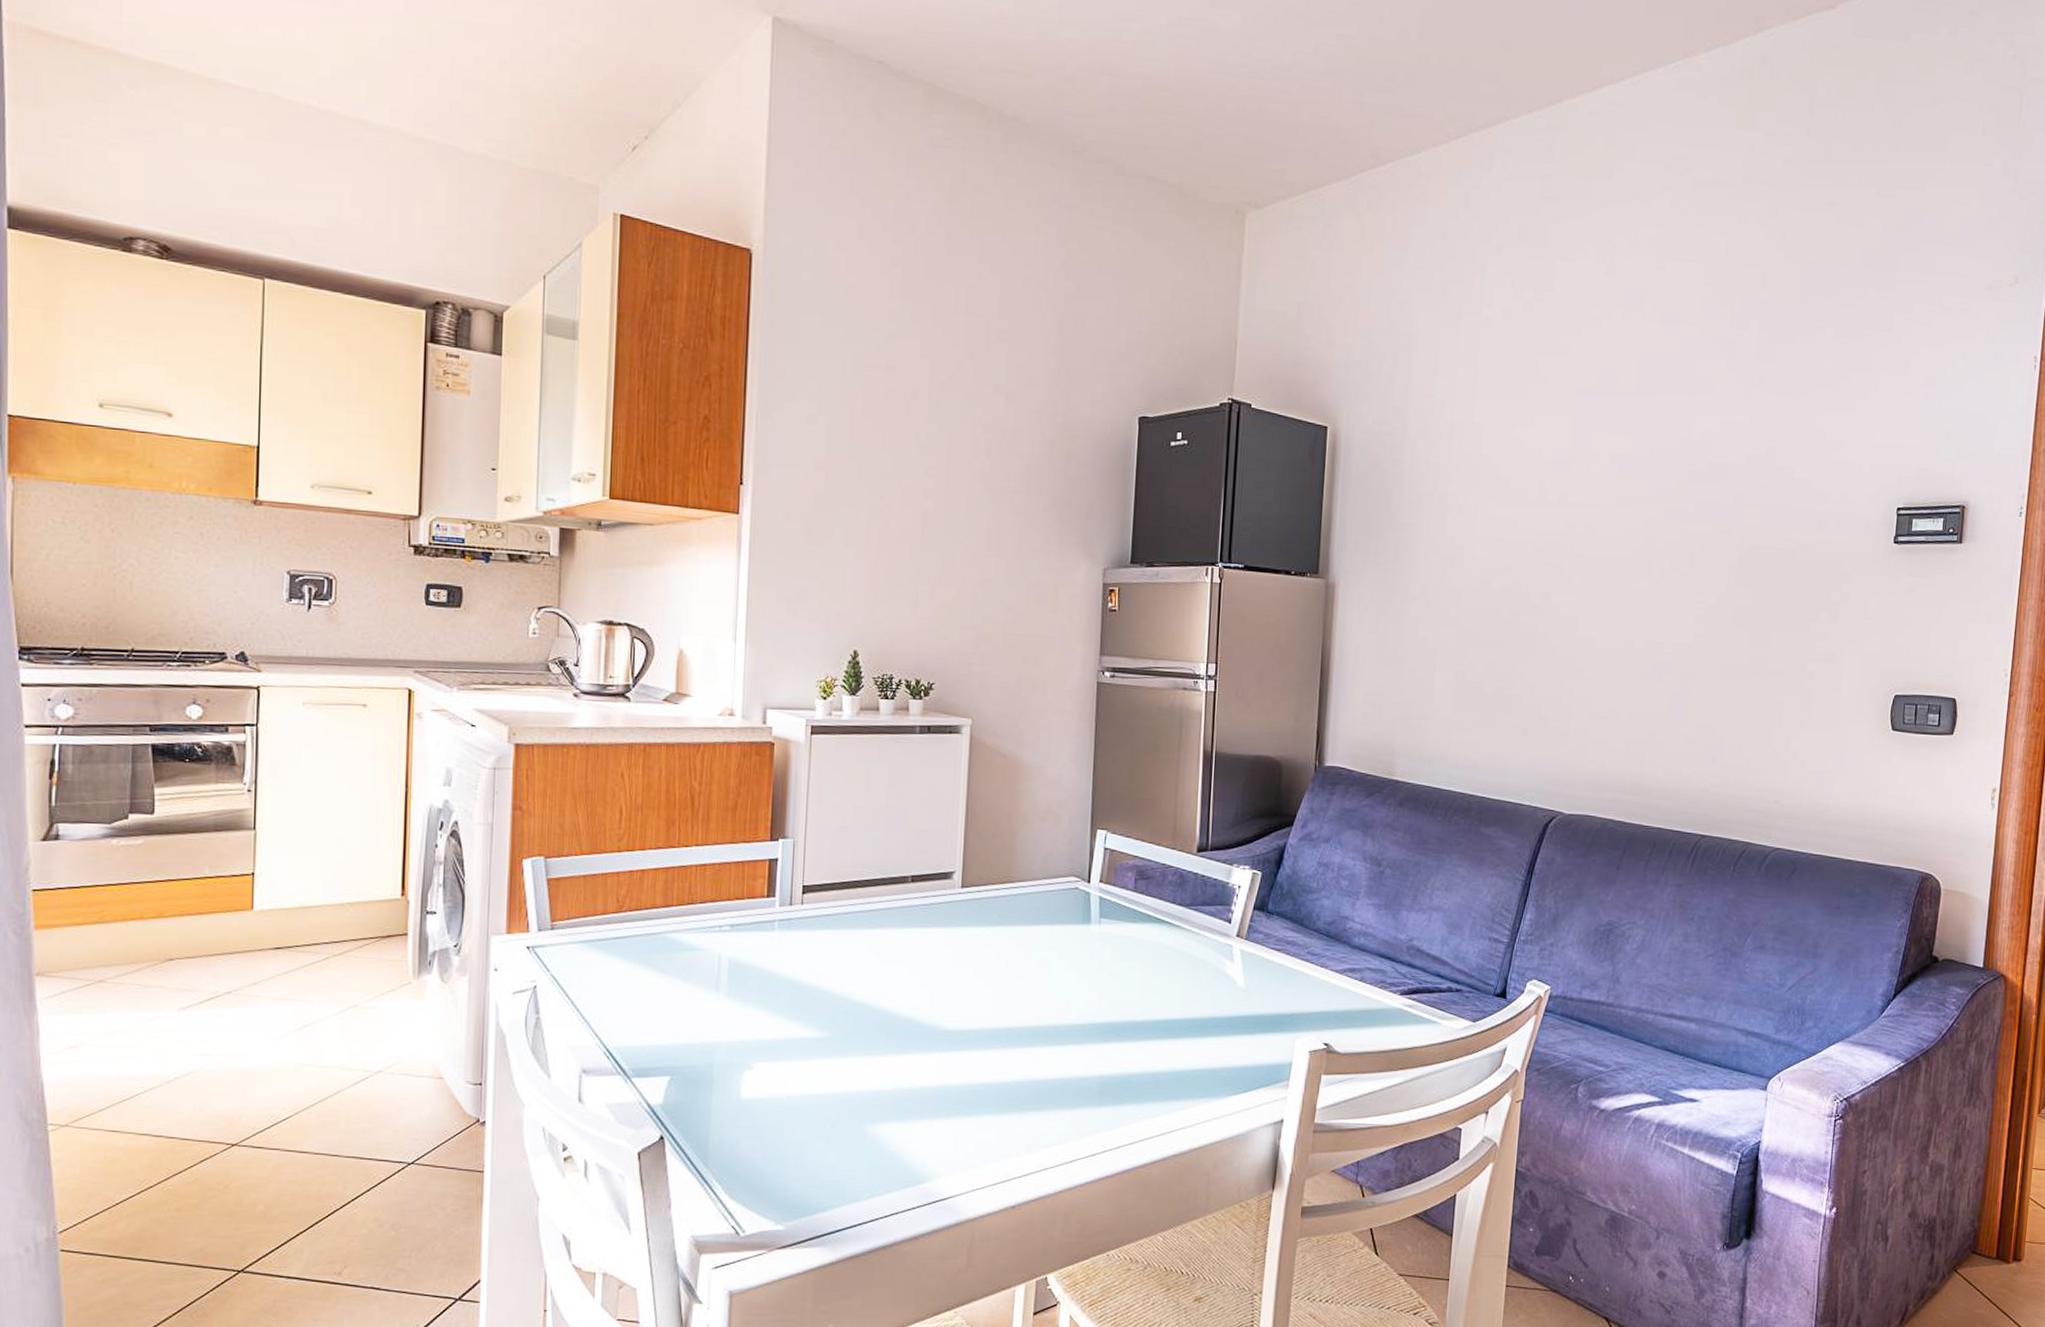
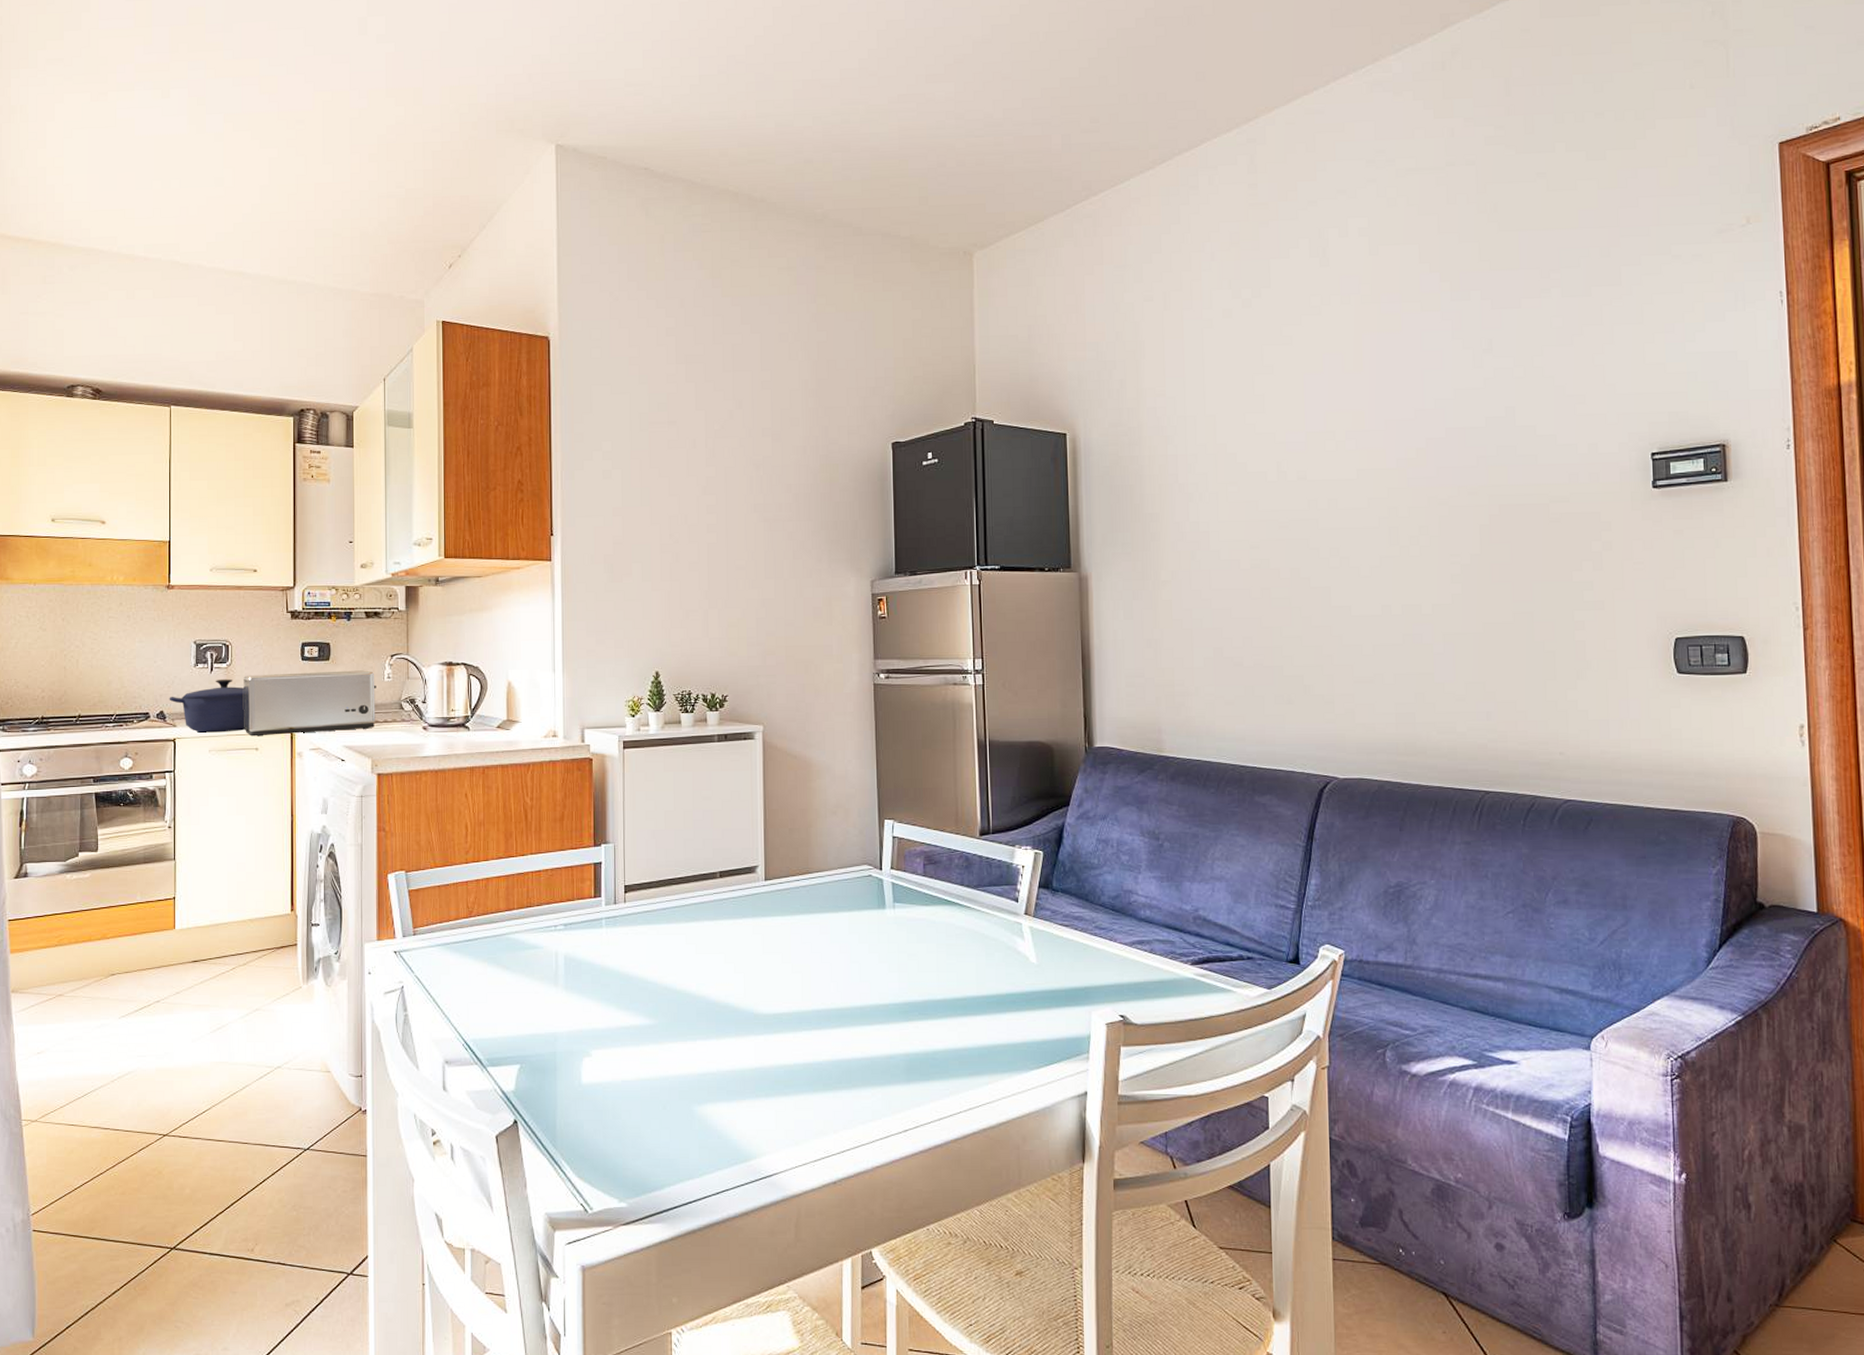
cooking pot: none [252,618,352,684] -> present [169,678,245,733]
toaster: none [349,617,518,691] -> present [244,670,376,737]

